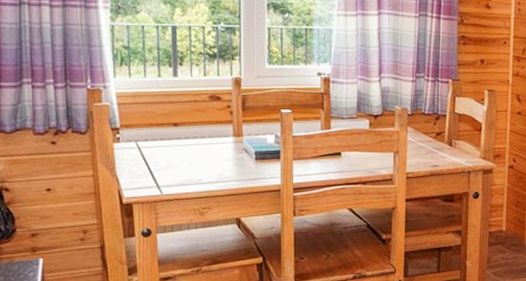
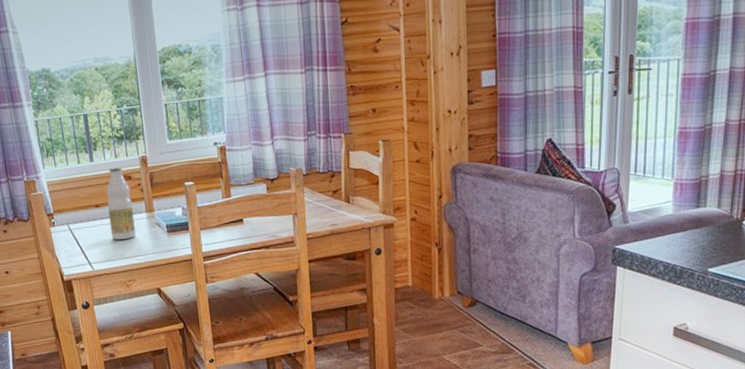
bottle: none [188,86,219,163] -> present [106,167,136,240]

